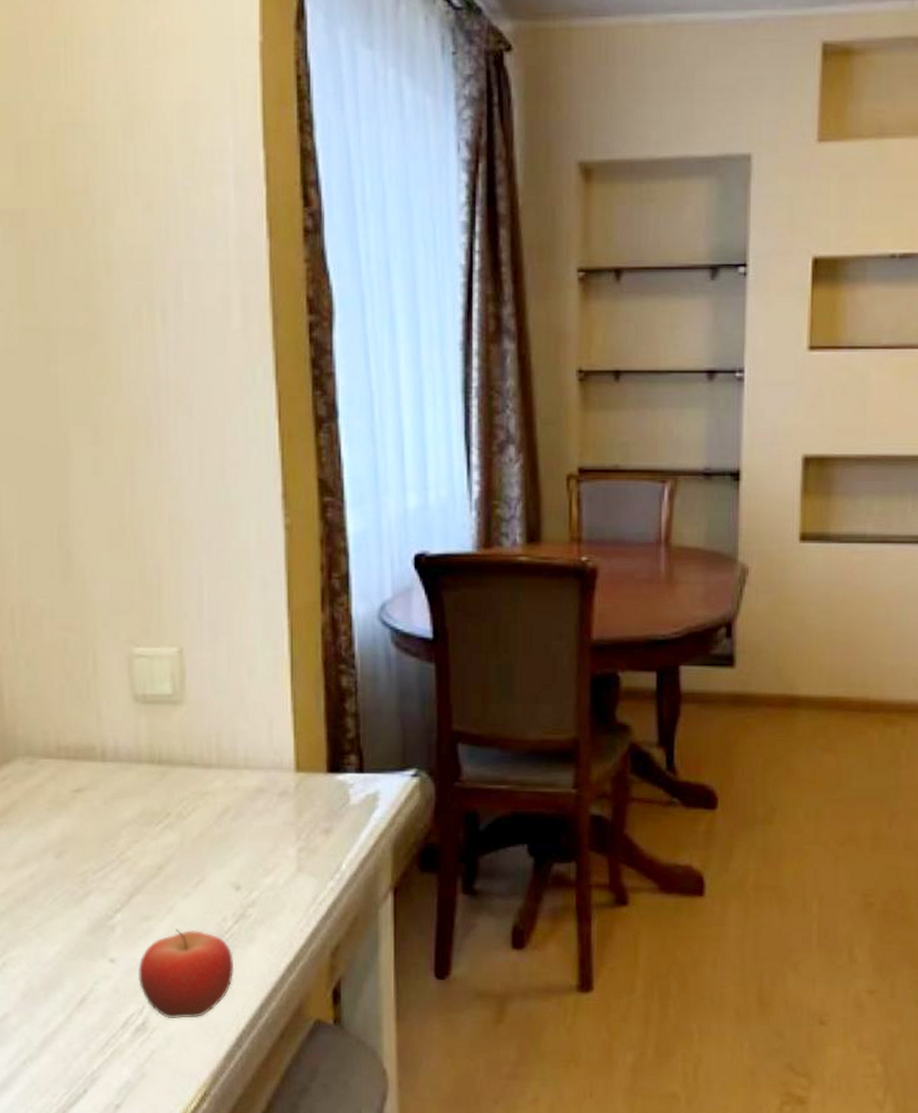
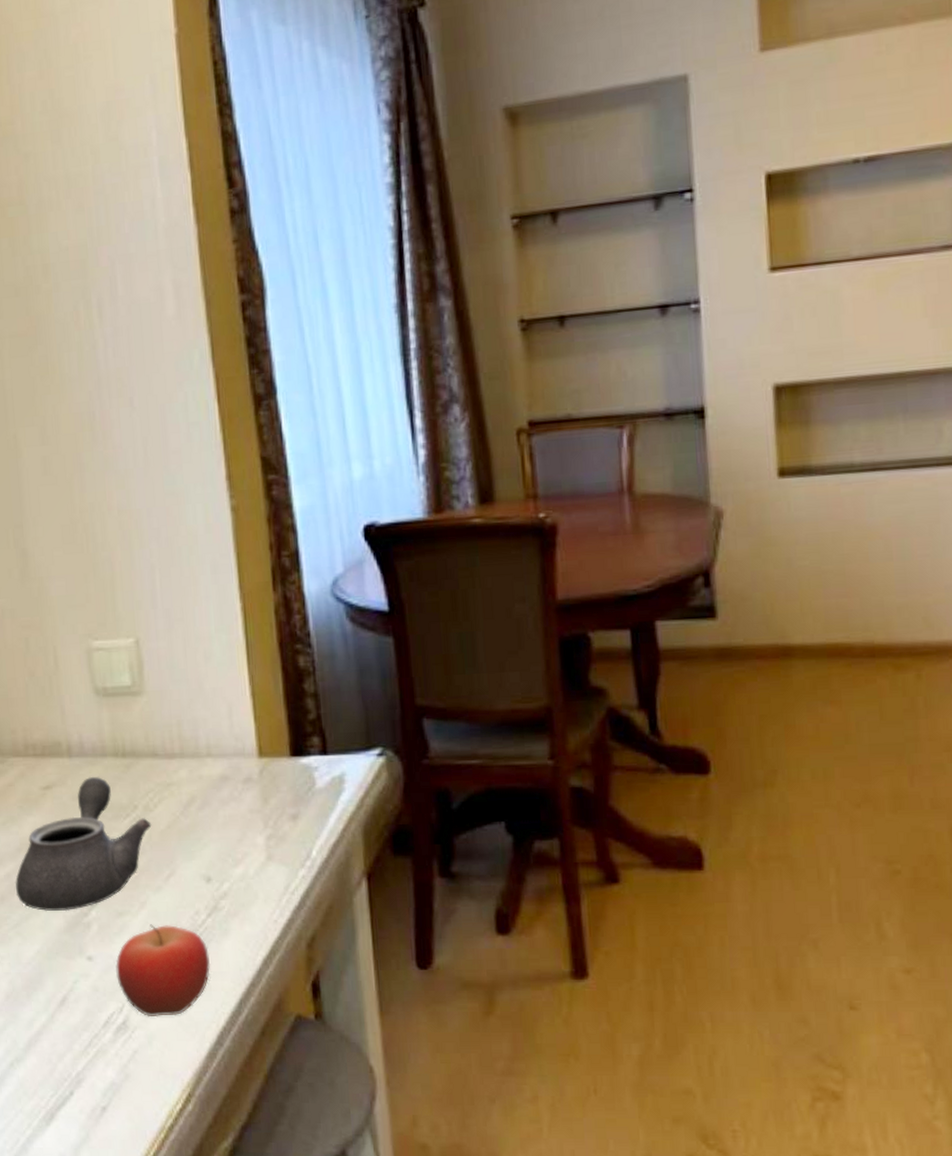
teapot: none [38,781,184,914] -> present [14,776,152,912]

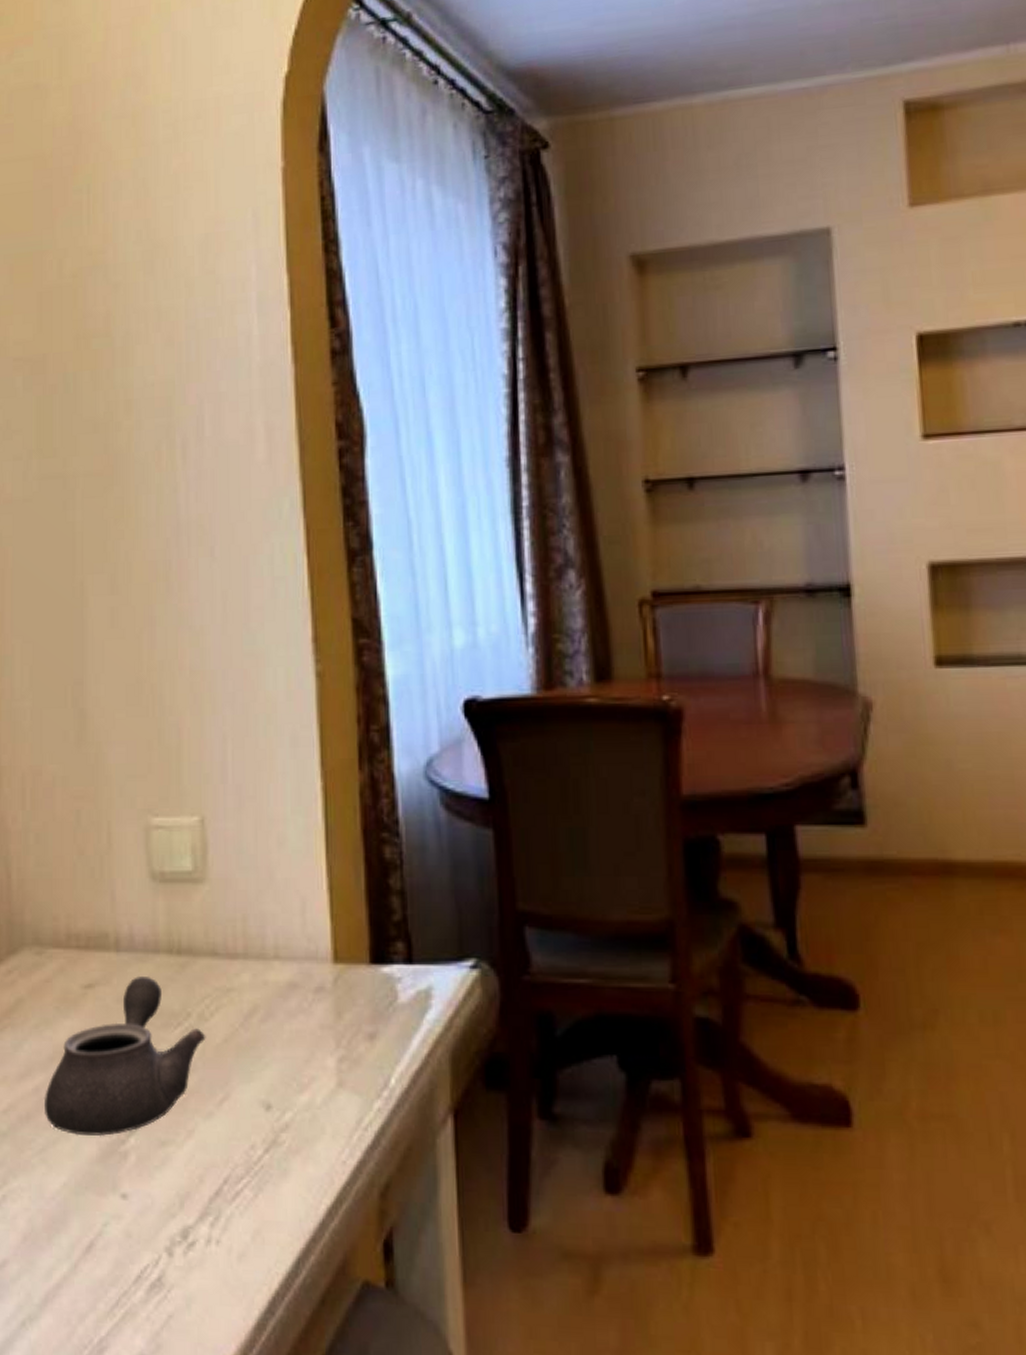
fruit: present [116,924,211,1016] -> none [154,1158,266,1273]

